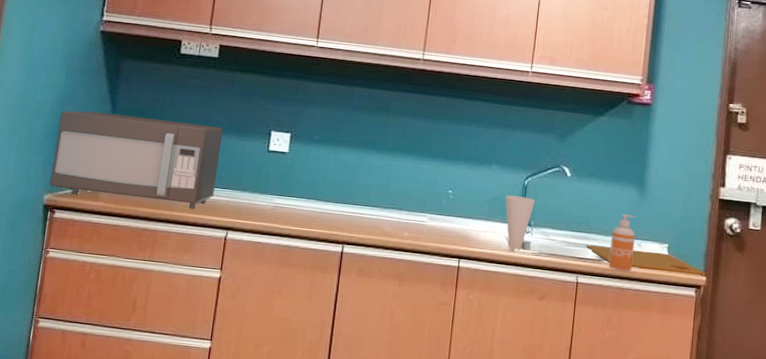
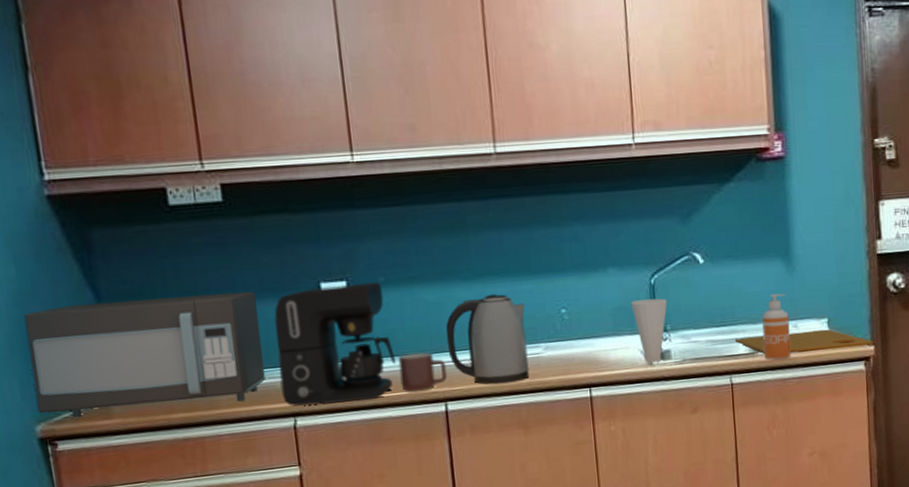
coffee maker: none [222,134,316,231] -> present [274,281,396,407]
mug: none [312,199,350,233] -> present [398,352,448,394]
kettle: none [353,166,421,242] -> present [446,293,530,386]

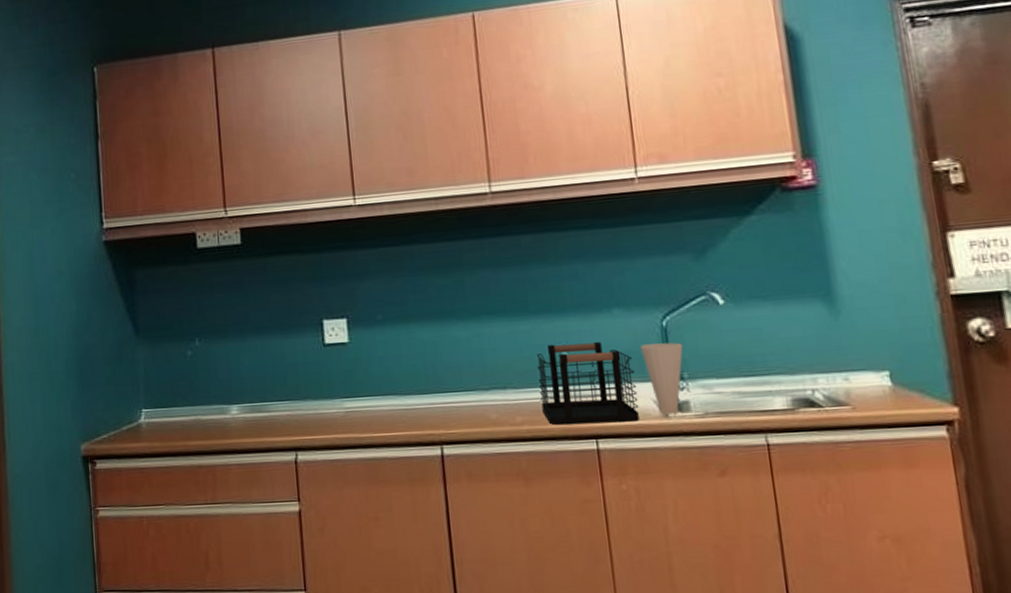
microwave: present [24,291,267,418] -> none [80,327,272,440]
coffee maker: present [274,281,396,407] -> none [280,319,392,442]
mug: present [398,352,448,394] -> none [394,392,444,435]
kettle: present [446,293,530,386] -> none [441,333,529,430]
dish rack: none [538,299,628,378] -> present [537,342,639,426]
cutting board: present [735,329,873,354] -> none [769,384,957,411]
soap dispenser: present [762,293,791,361] -> none [801,340,844,420]

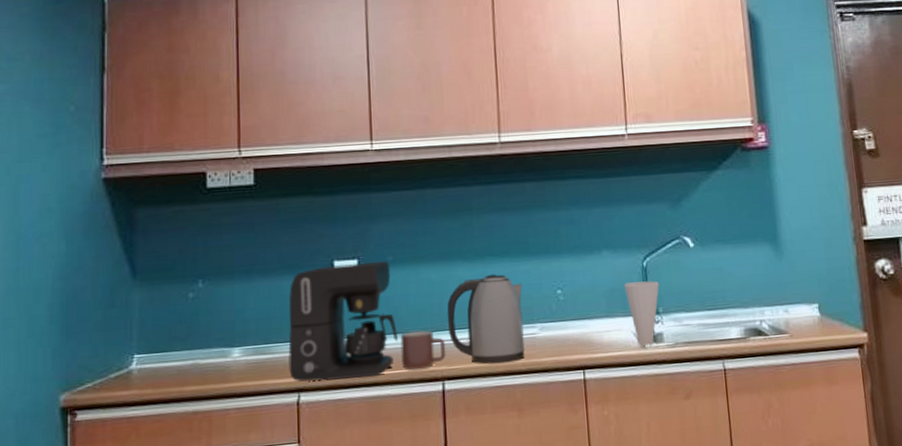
coffee maker: none [280,319,392,442] -> present [288,260,398,383]
mug: none [394,392,444,435] -> present [400,330,446,372]
kettle: none [441,333,529,430] -> present [447,273,525,365]
dish rack: present [537,342,639,426] -> none [534,281,621,359]

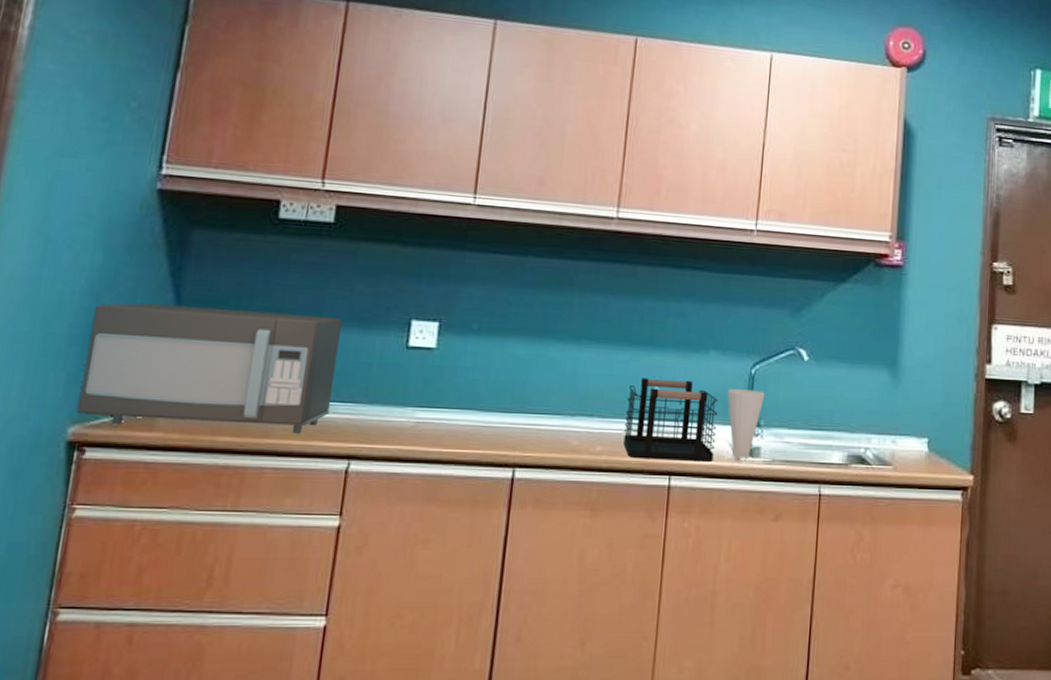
microwave: none [65,268,276,389] -> present [77,303,342,434]
coffee maker: present [288,260,398,383] -> none [341,324,475,454]
mug: present [400,330,446,372] -> none [470,409,523,454]
kettle: present [447,273,525,365] -> none [527,359,618,458]
dish rack: none [534,281,621,359] -> present [623,377,719,463]

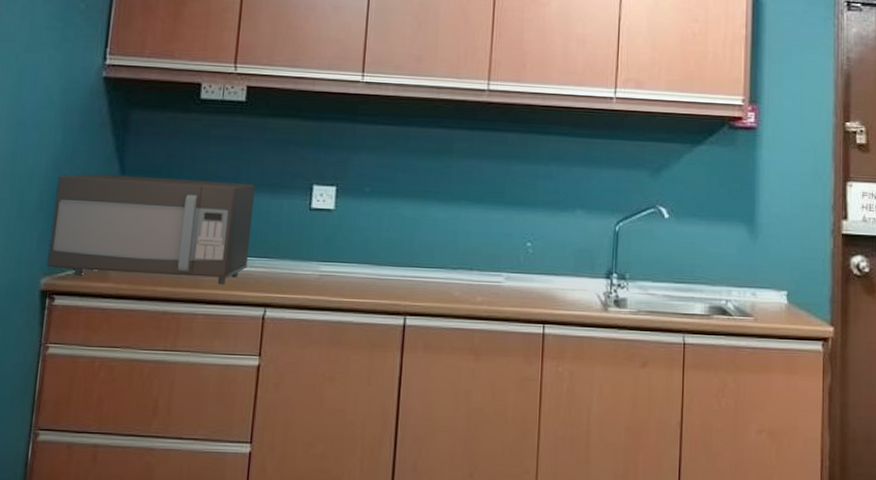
dish rack: present [623,377,719,463] -> none [500,235,586,313]
cup: present [727,389,765,460] -> none [594,245,629,310]

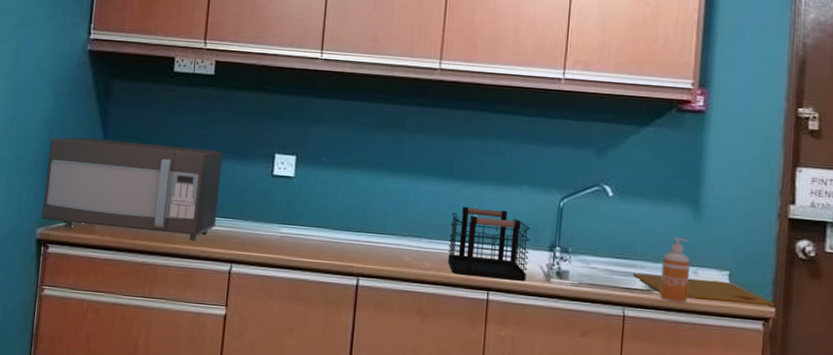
dish rack: none [500,235,586,313] -> present [447,206,531,282]
cutting board: none [692,297,833,326] -> present [633,273,775,307]
soap dispenser: none [719,259,748,327] -> present [659,238,690,304]

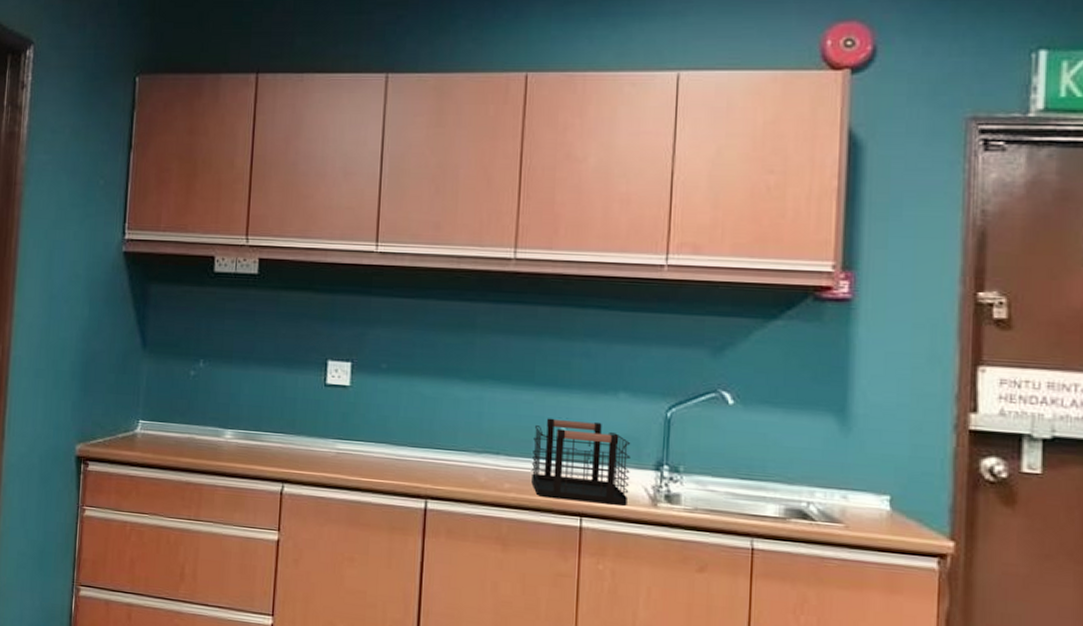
microwave: present [42,137,223,241] -> none [81,346,270,458]
cutting board: present [633,273,775,307] -> none [763,498,953,541]
soap dispenser: present [659,238,690,304] -> none [798,454,837,535]

